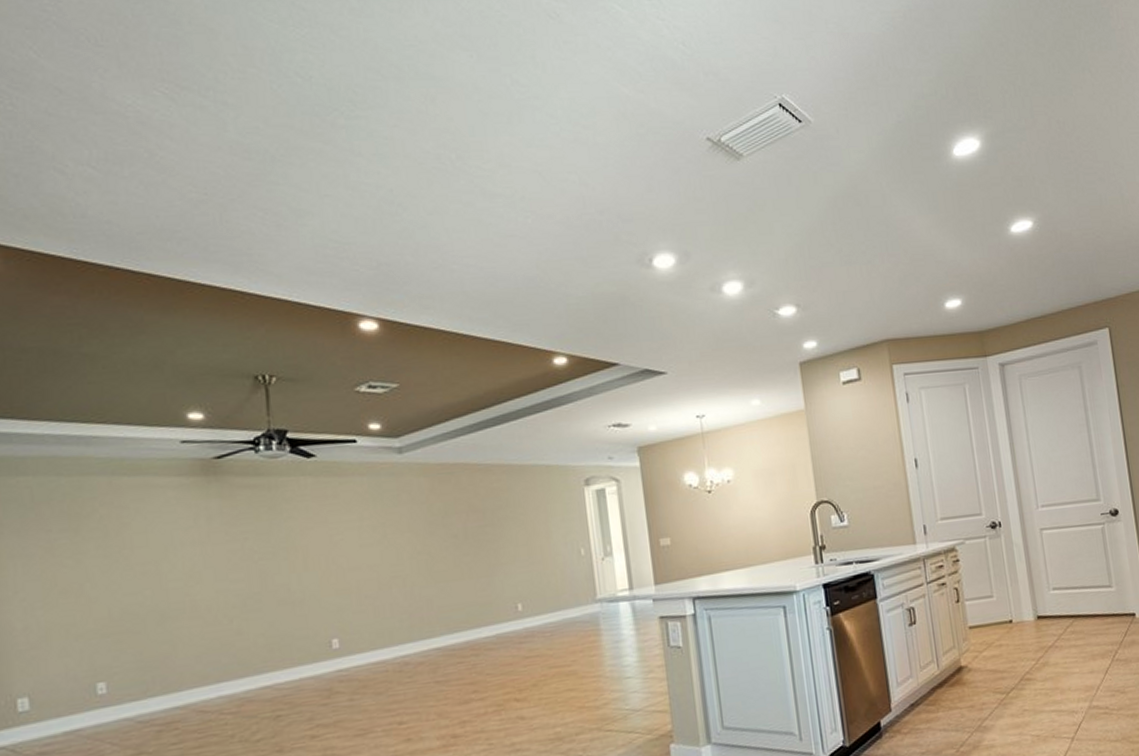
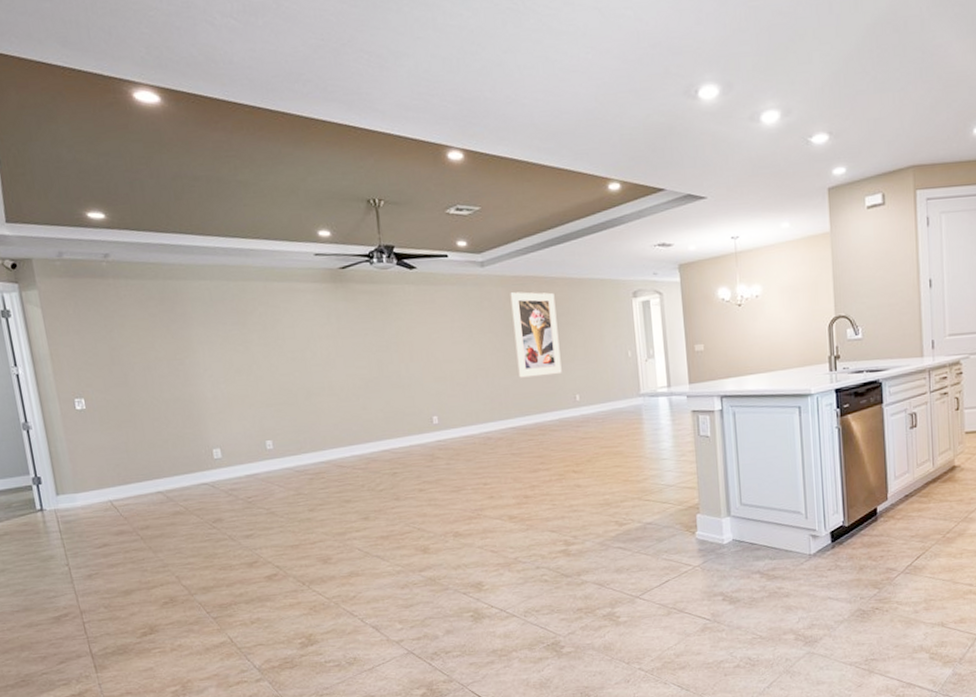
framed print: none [434,482,500,586] -> present [510,292,562,378]

